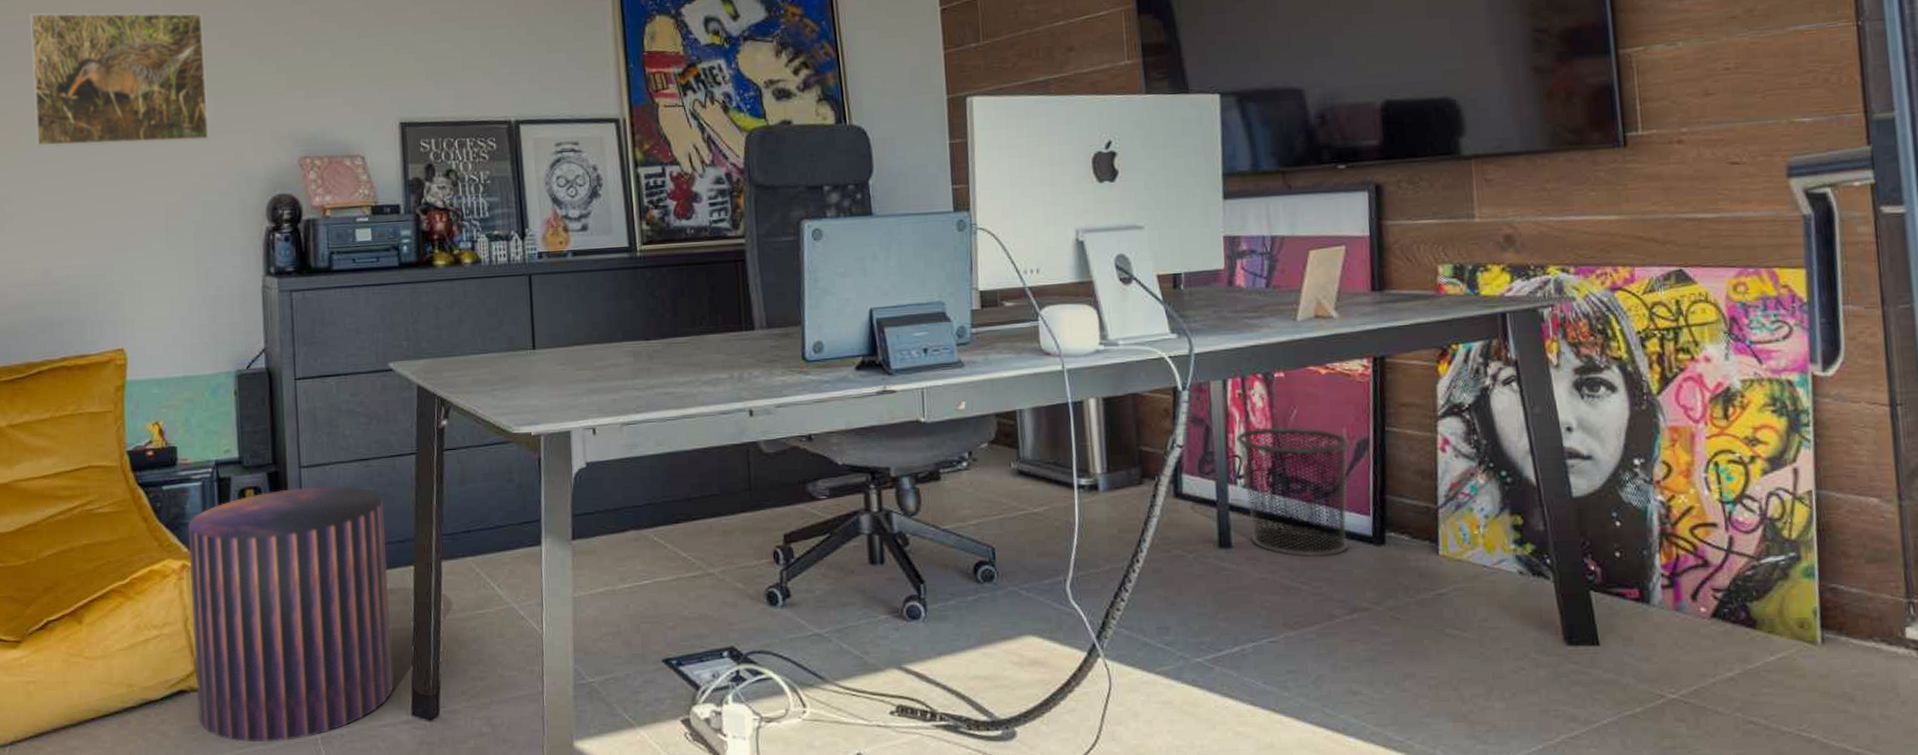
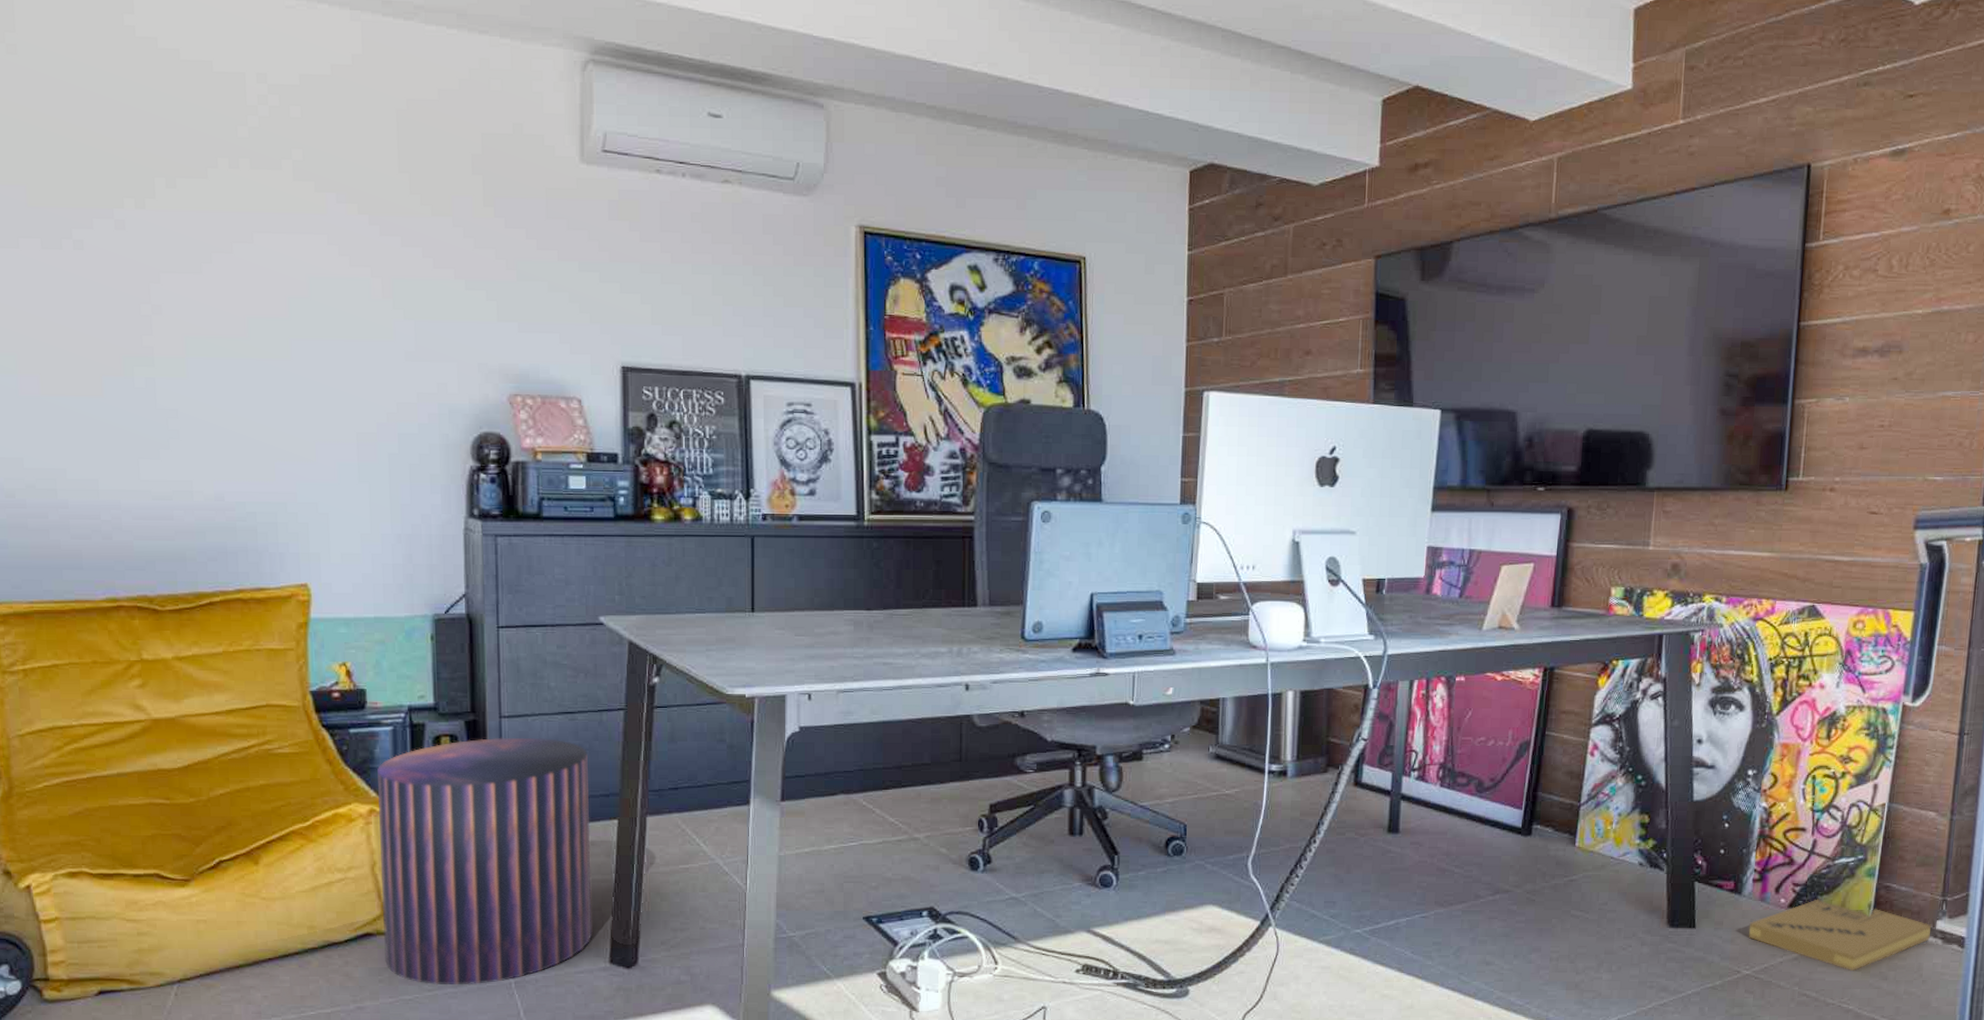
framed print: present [29,12,209,147] -> none [197,205,409,368]
waste bin: present [1235,426,1349,557] -> none [1414,726,1513,845]
cardboard box: none [1665,604,1900,691] -> present [1748,898,1931,971]

